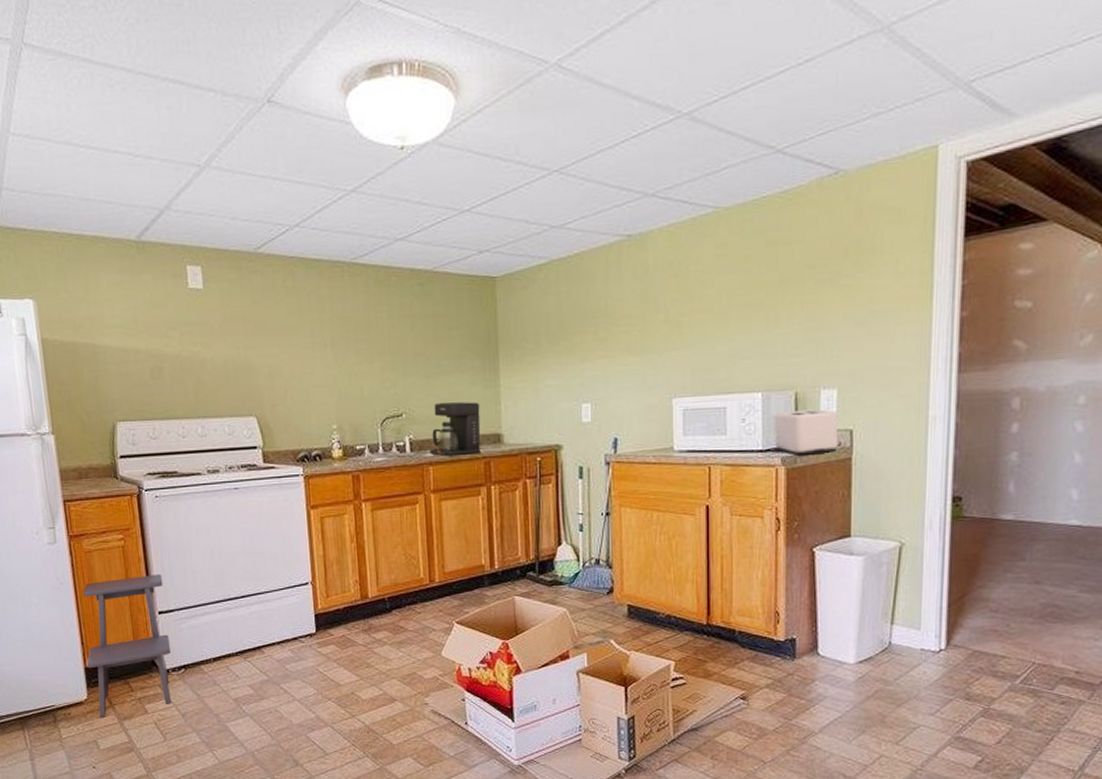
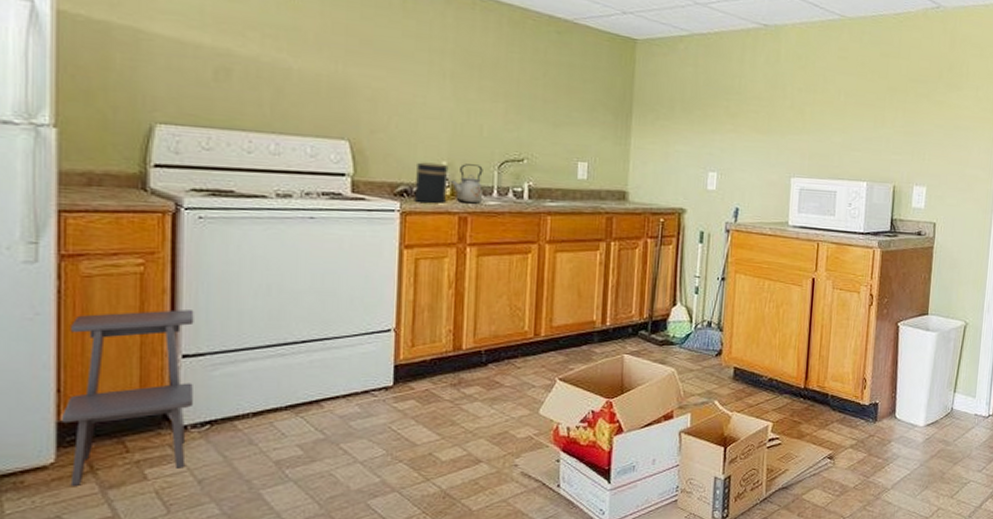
cylinder: none [312,427,340,466] -> present [414,162,449,205]
kettle: none [341,424,370,463] -> present [450,164,483,205]
coffee maker: present [430,402,481,457] -> none [550,152,608,210]
toaster: present [774,409,838,457] -> none [874,201,925,242]

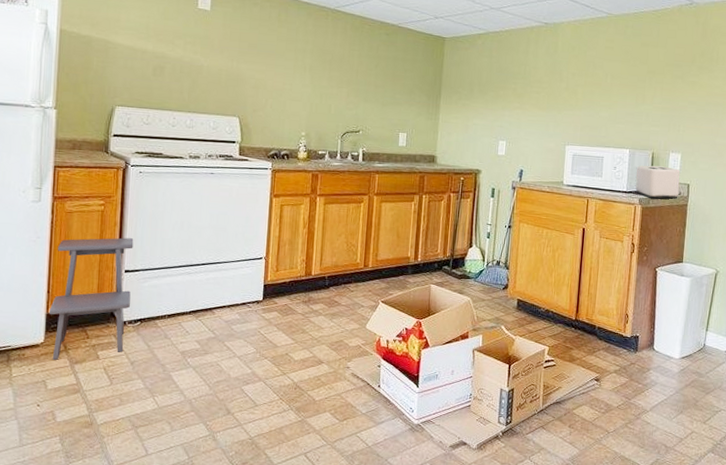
cylinder: present [414,162,449,205] -> none [281,133,306,165]
kettle: present [450,164,483,205] -> none [306,134,330,165]
toaster: none [874,201,925,242] -> present [635,165,680,200]

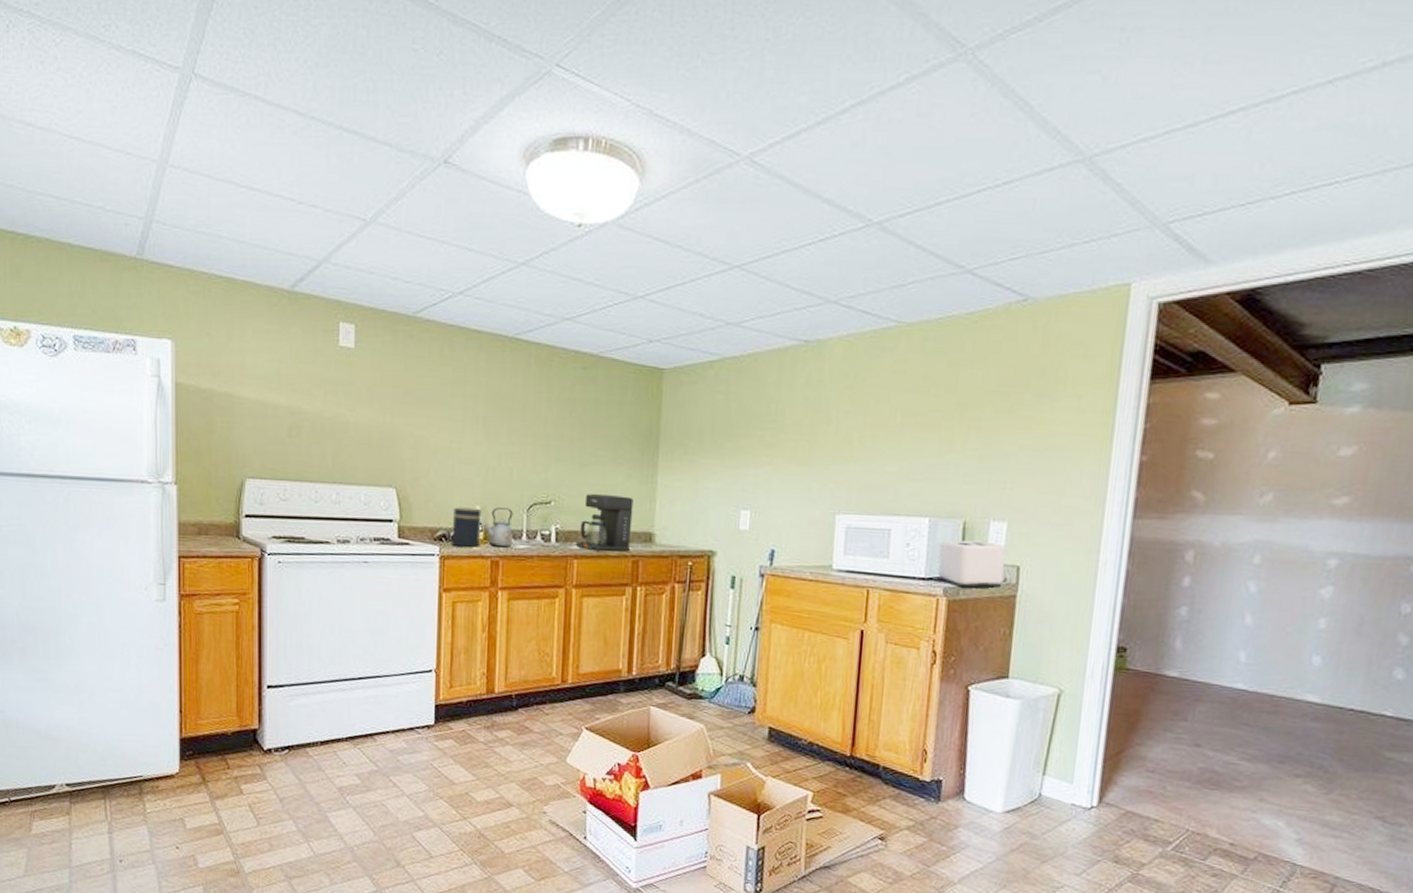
step stool: present [48,237,134,360] -> none [182,645,276,794]
cylinder: none [281,133,306,165] -> present [451,507,482,549]
kettle: none [306,134,330,165] -> present [483,507,513,549]
coffee maker: none [378,125,422,170] -> present [576,493,634,553]

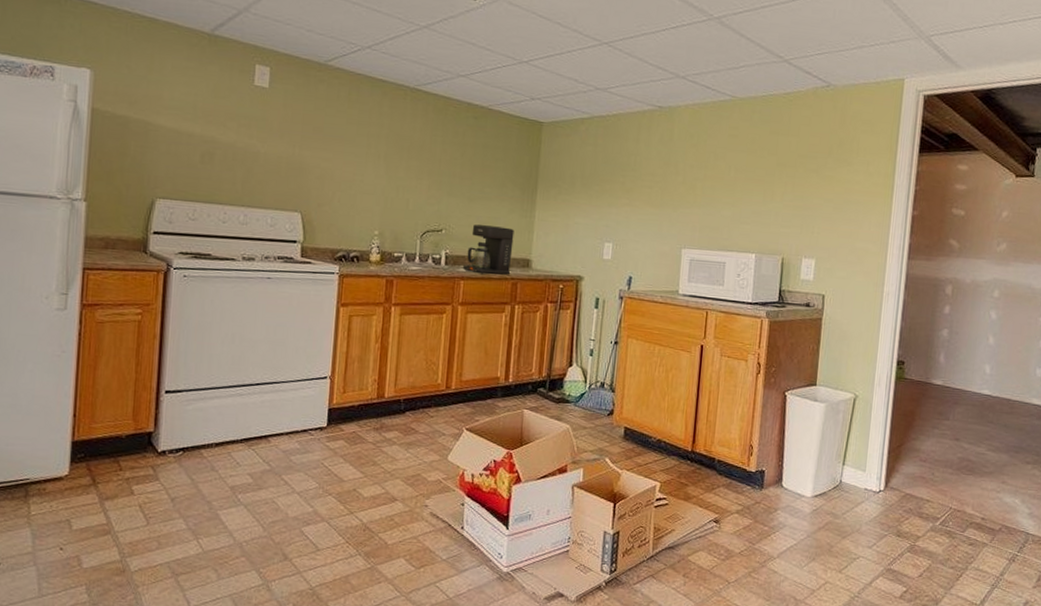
cylinder: present [451,507,482,549] -> none [350,231,380,269]
kettle: present [483,507,513,549] -> none [380,233,408,270]
toaster: present [938,540,1006,589] -> none [762,272,814,313]

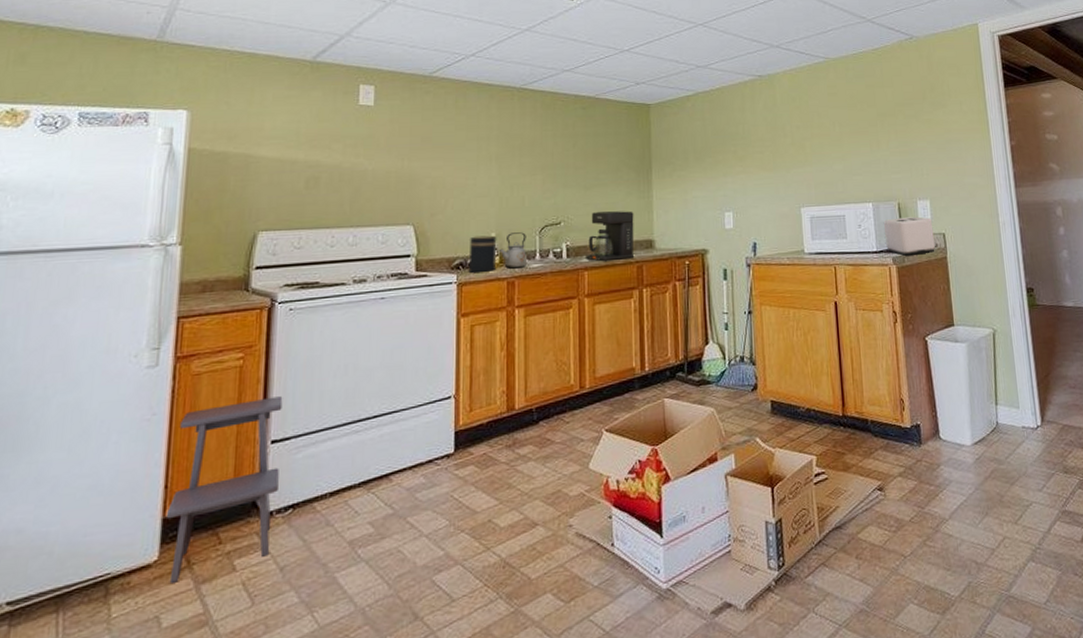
step stool: none [74,352,176,496] -> present [166,396,283,583]
cylinder: none [350,231,380,269] -> present [468,235,497,274]
kettle: none [380,233,408,270] -> present [498,232,526,270]
toaster: none [762,272,814,313] -> present [883,217,935,257]

